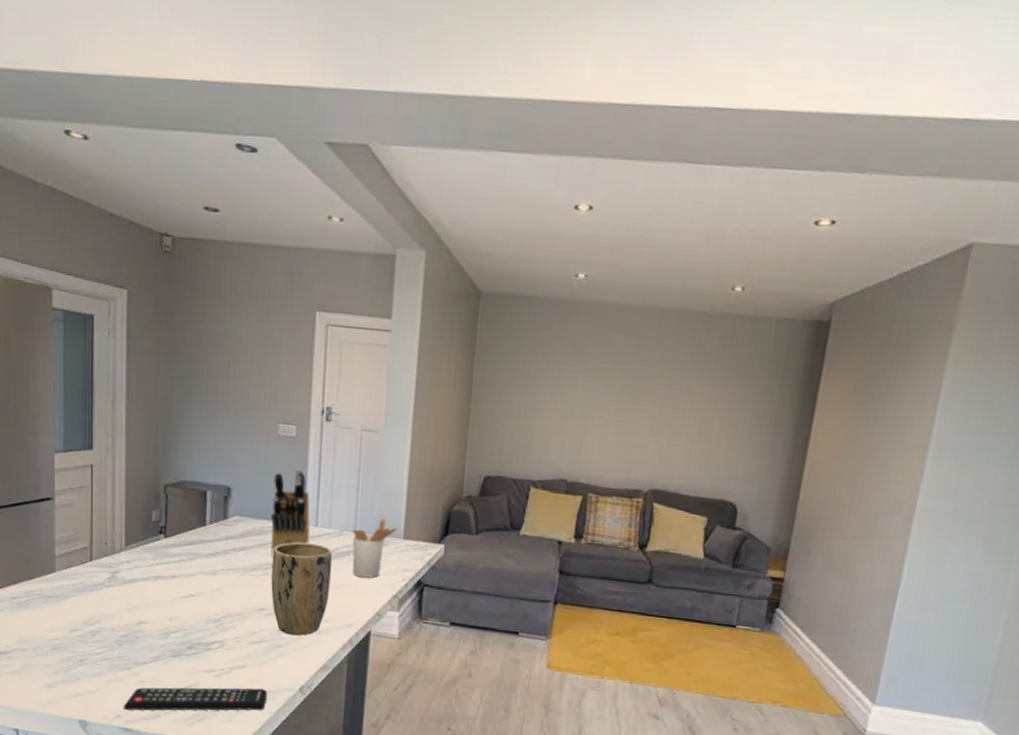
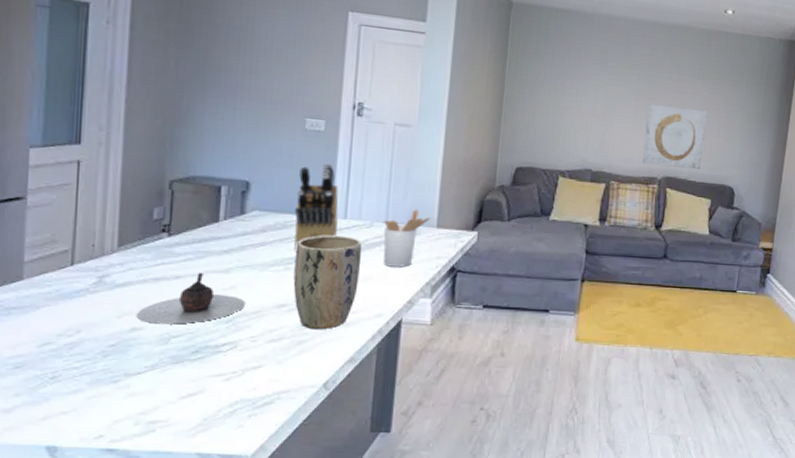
remote control: present [124,687,268,711] -> none [107,388,287,428]
teapot: none [141,574,231,621] -> present [136,273,246,325]
wall art: none [625,405,706,481] -> present [642,104,707,169]

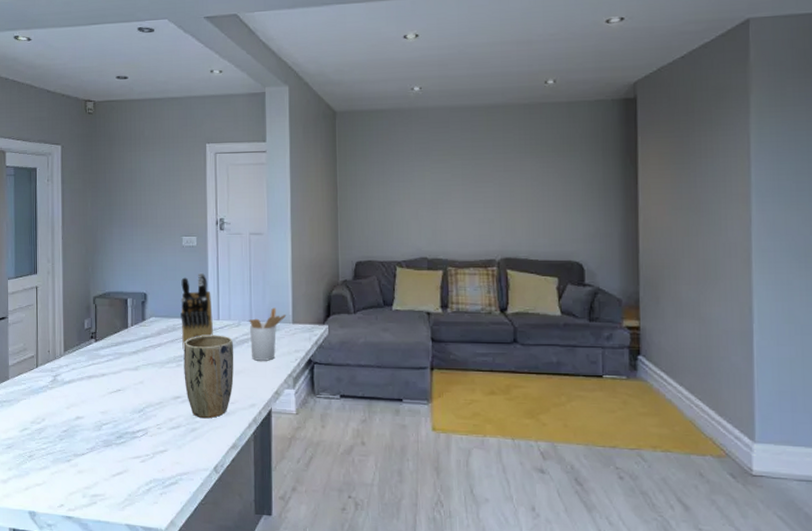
teapot: present [136,273,246,325] -> none [78,371,152,414]
wall art: present [642,104,707,169] -> none [476,185,542,247]

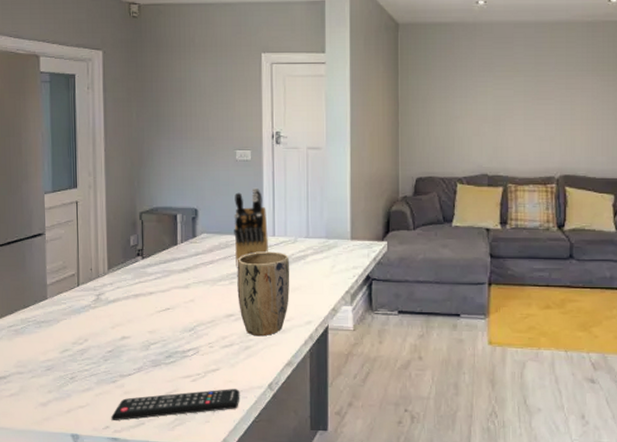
remote control: none [66,470,187,499] -> present [111,389,240,420]
utensil holder: present [249,307,287,361] -> none [306,224,345,278]

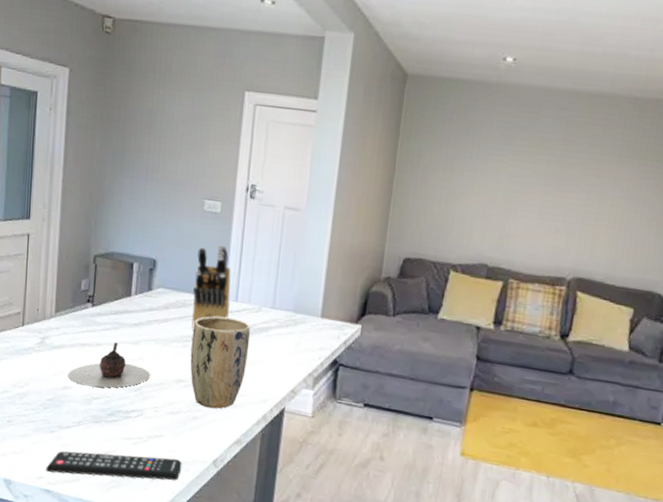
teapot: none [124,289,203,333] -> present [67,342,151,388]

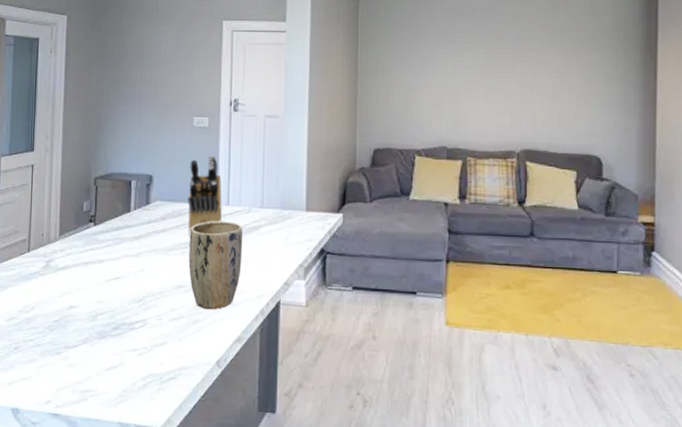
remote control: present [46,451,182,481] -> none [53,364,187,395]
teapot: present [67,342,151,388] -> none [72,257,153,303]

